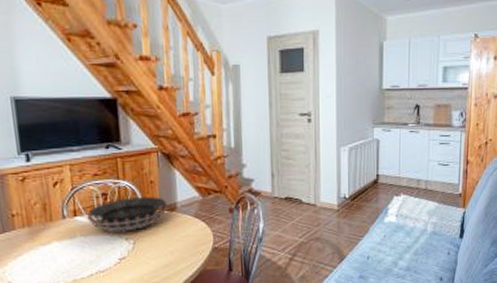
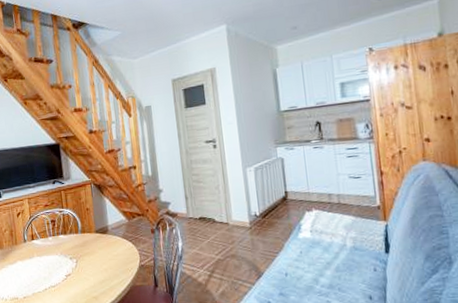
decorative bowl: present [87,197,168,232] -> none [41,221,102,253]

